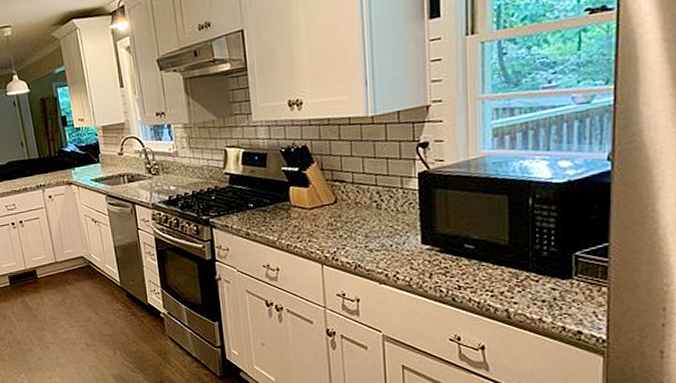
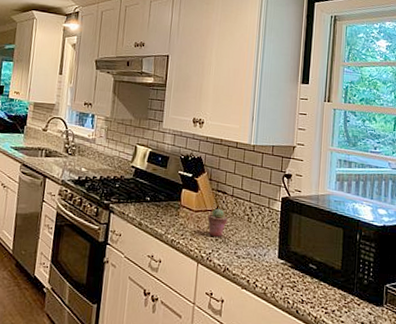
potted succulent: none [325,200,351,233] -> present [207,208,228,237]

